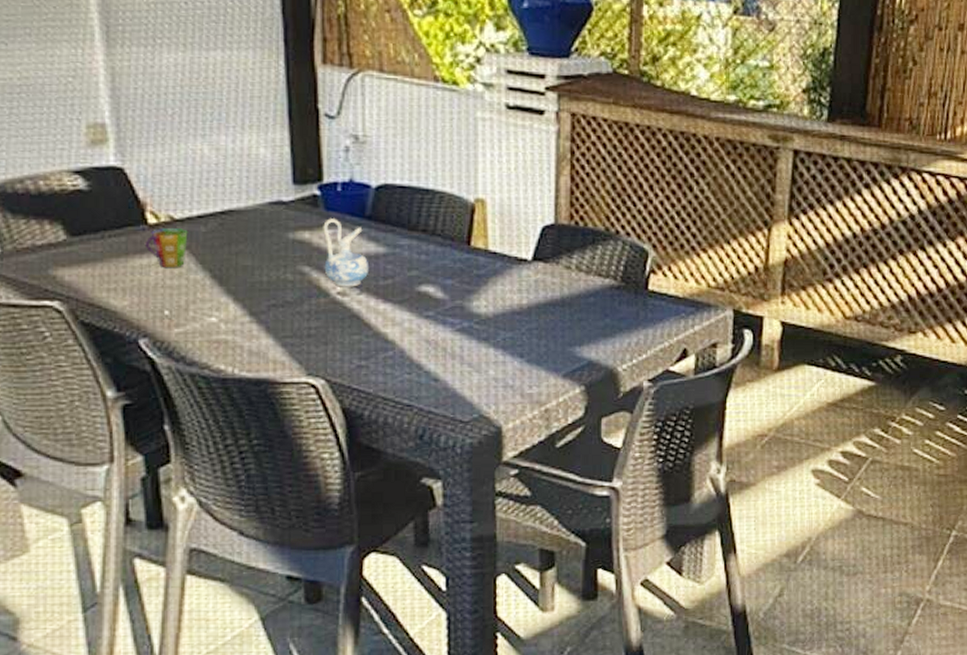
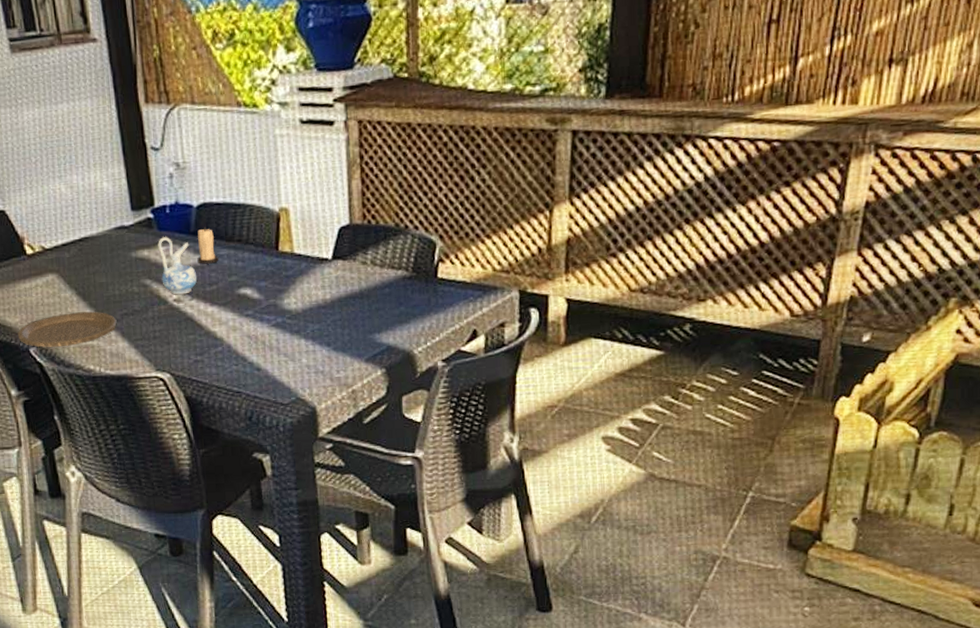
plate: none [123,299,261,339] -> present [17,311,117,347]
cup: present [144,228,188,269] -> none [26,256,57,290]
candle: none [371,211,398,254] -> present [197,227,219,264]

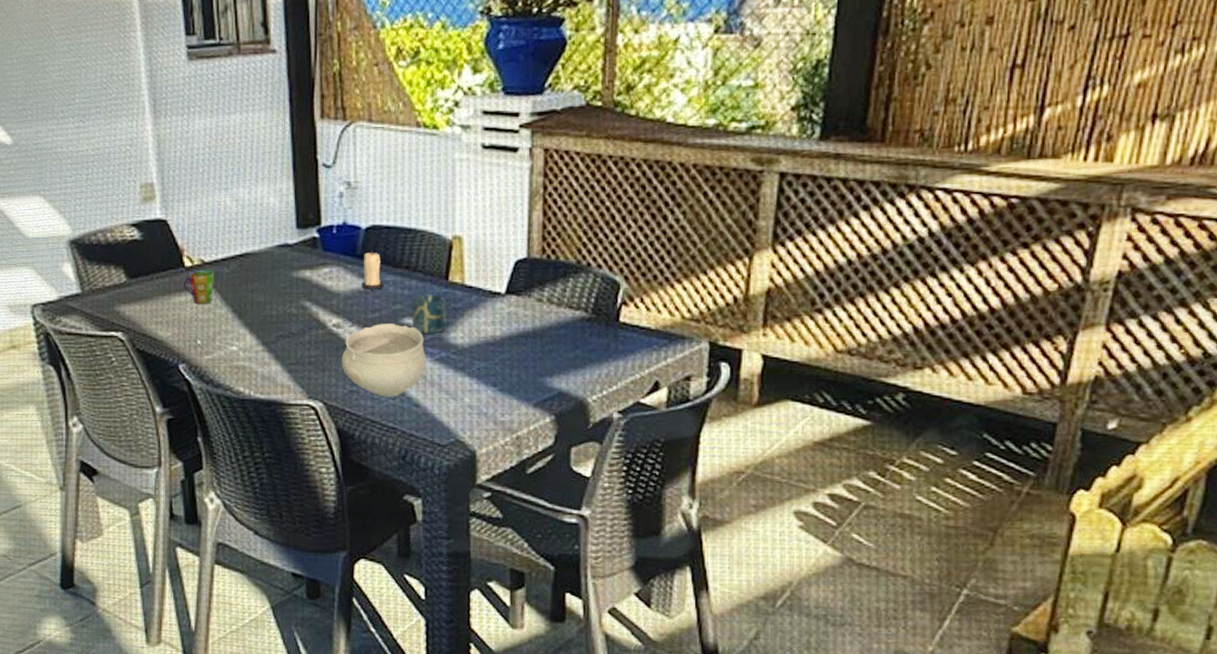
plate: present [17,311,117,347] -> none [168,331,271,365]
cup: none [26,256,57,290] -> present [182,270,215,304]
ceramic pitcher: present [158,237,198,295] -> none [321,258,360,320]
bowl: none [184,295,264,364] -> present [341,324,426,397]
cup: none [246,264,282,302] -> present [412,294,449,334]

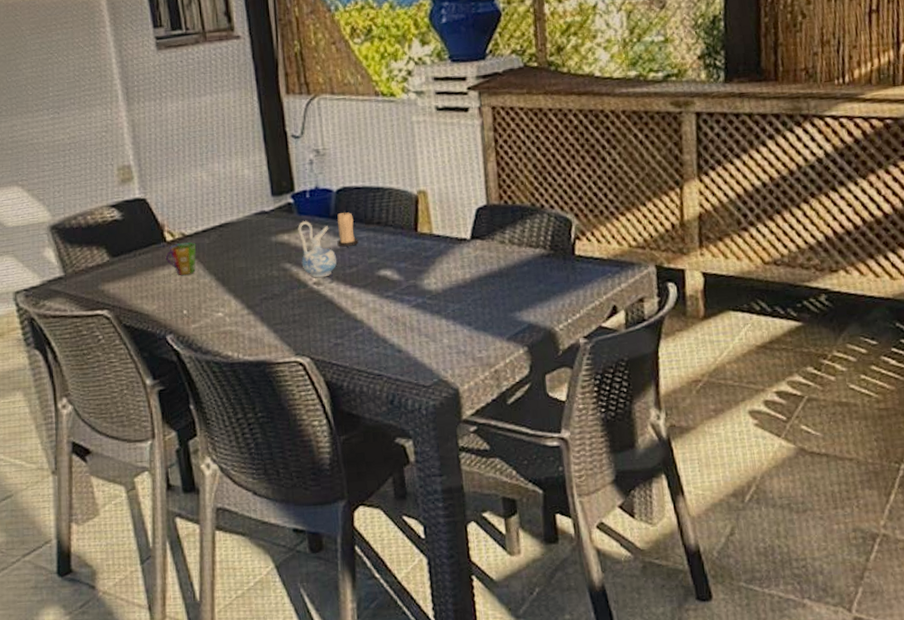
ceramic pitcher: none [321,258,360,320] -> present [298,221,337,278]
bowl: present [341,324,426,397] -> none [324,276,405,347]
cup: present [412,294,449,334] -> none [385,245,422,283]

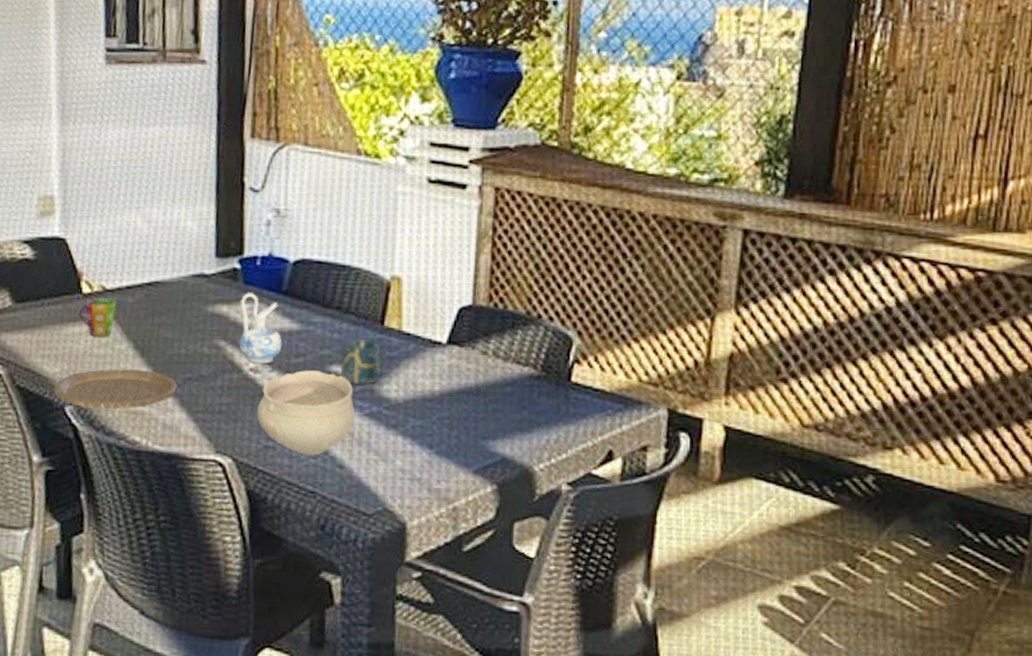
plate: none [154,296,256,334] -> present [53,369,177,409]
bowl: none [324,276,405,347] -> present [257,370,355,456]
candle: present [337,210,359,247] -> none [285,287,311,331]
cup: none [385,245,422,283] -> present [340,339,382,385]

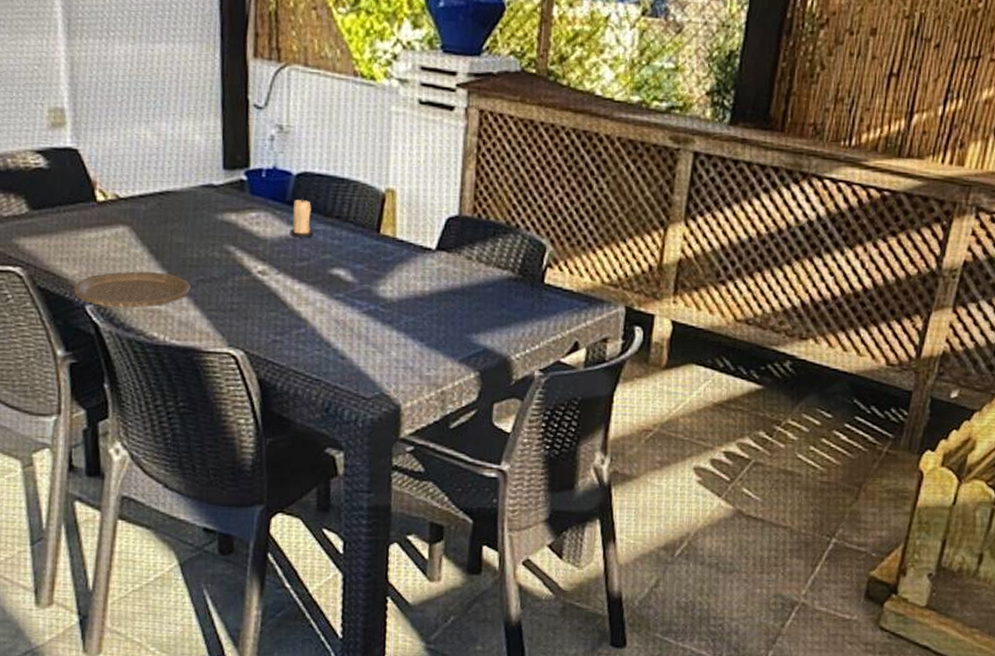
cup: present [78,298,117,338] -> none [93,205,131,243]
ceramic pitcher: present [239,293,283,364] -> none [247,202,288,267]
bowl: present [257,370,355,456] -> none [265,273,354,348]
candle: none [285,287,311,331] -> present [290,198,314,238]
cup: present [340,339,382,385] -> none [340,245,379,286]

